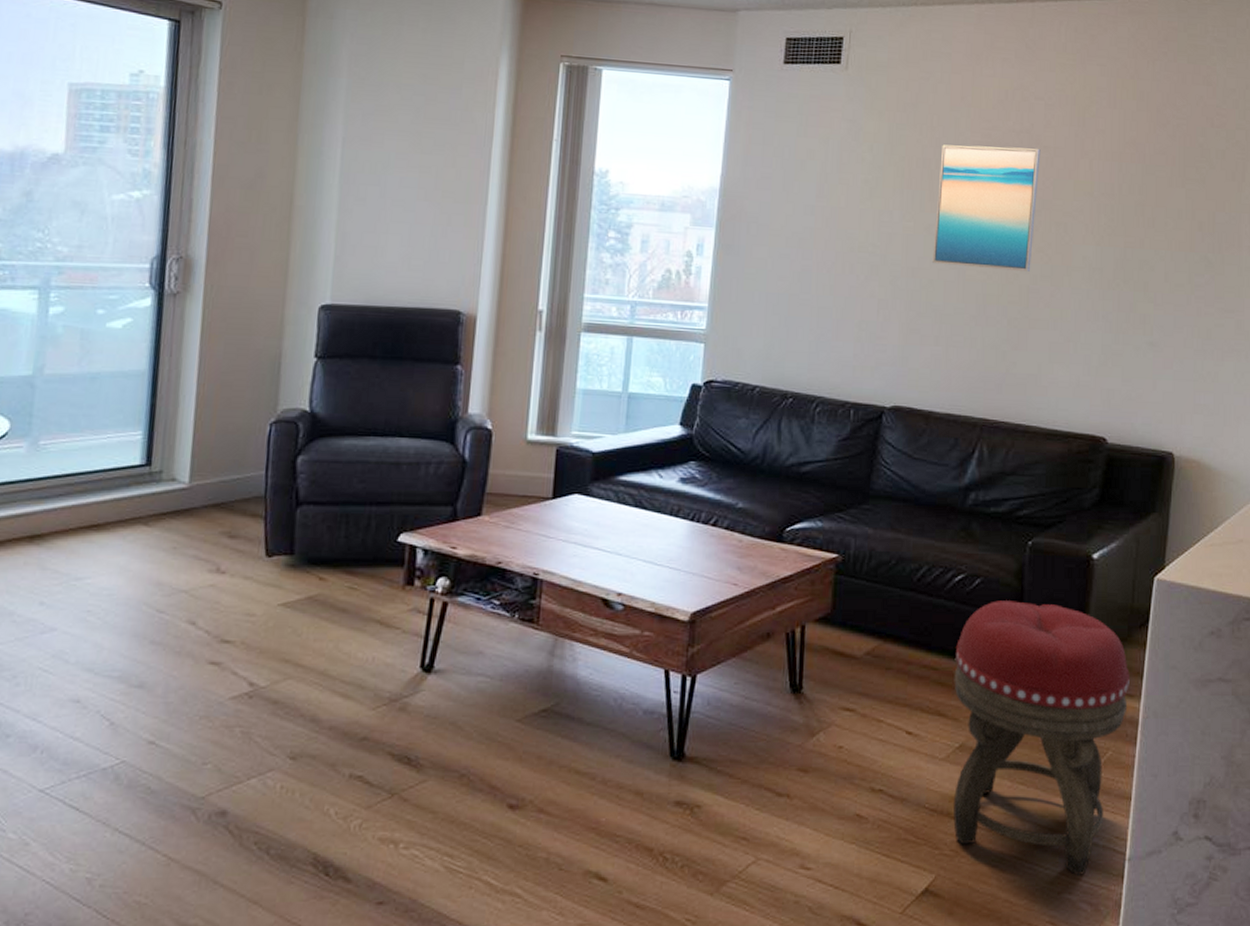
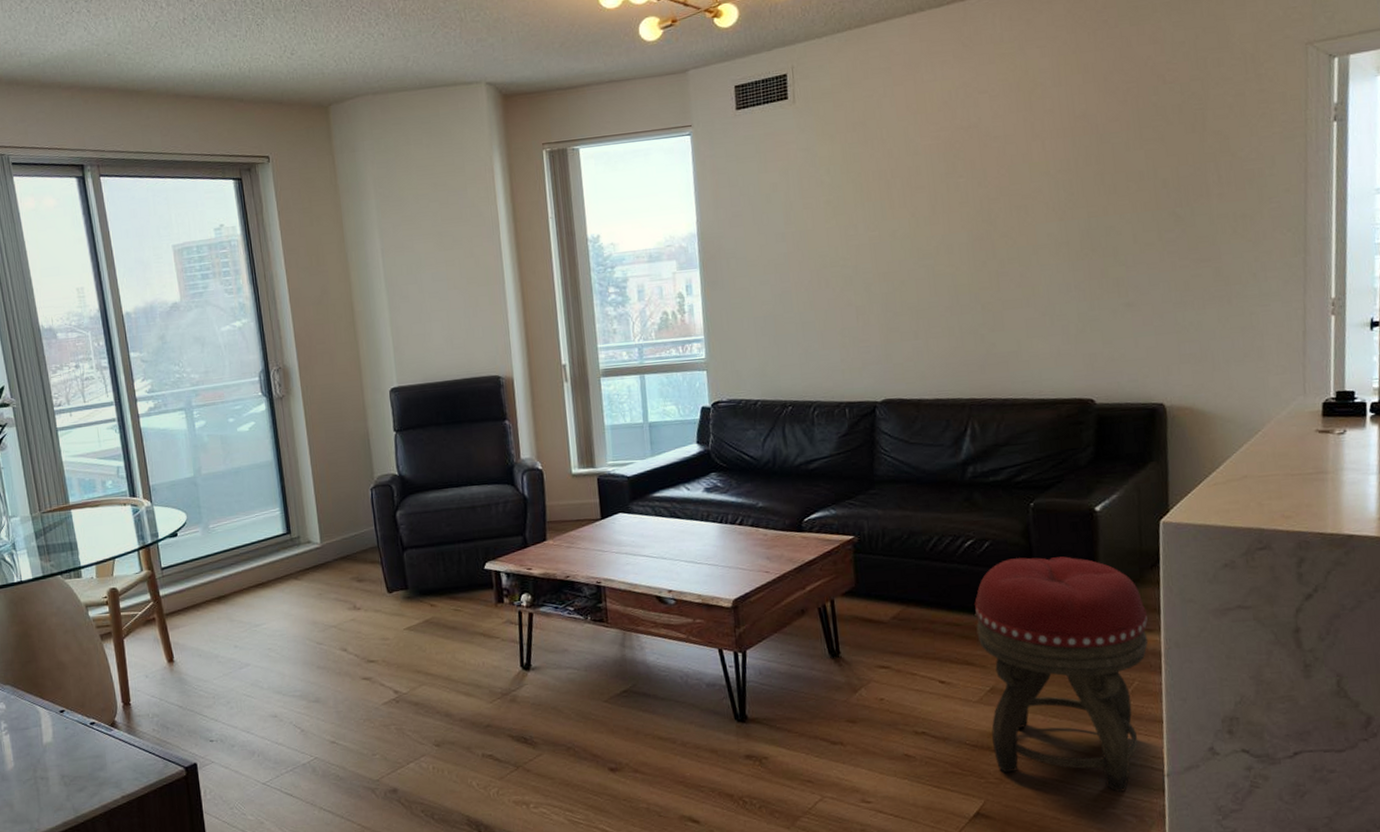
wall art: present [932,144,1041,272] -> none [894,139,997,265]

